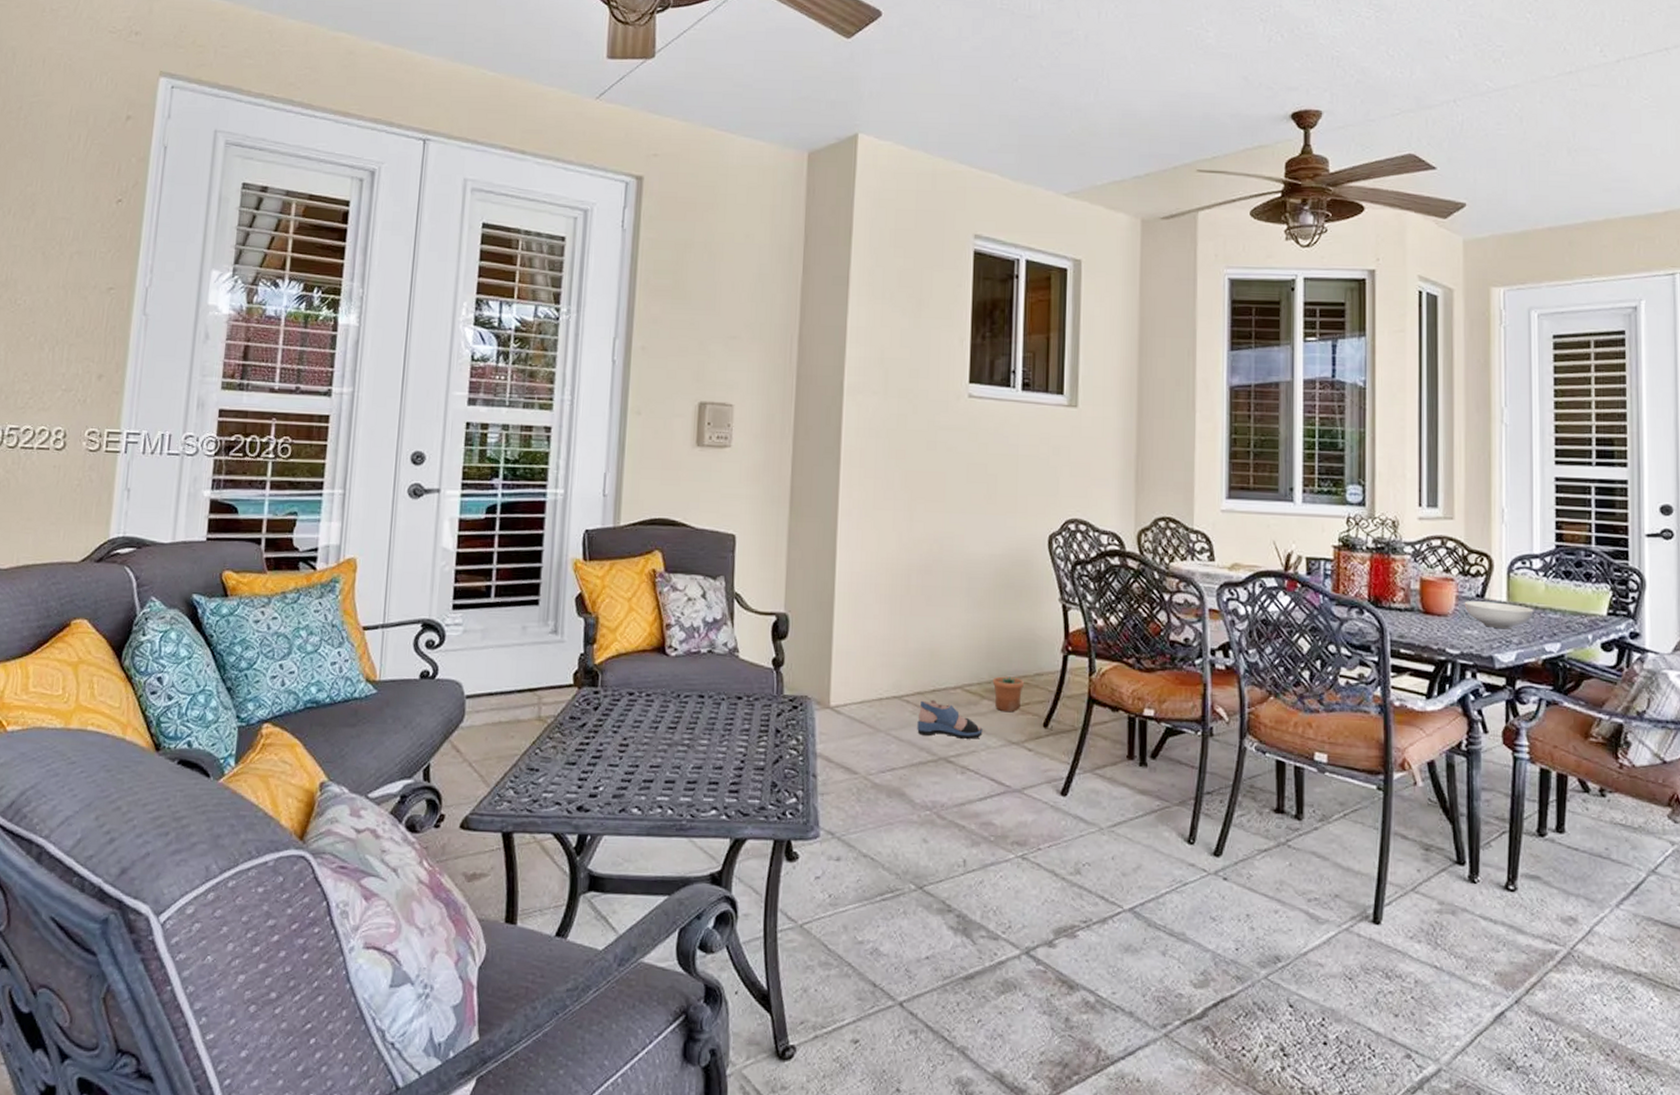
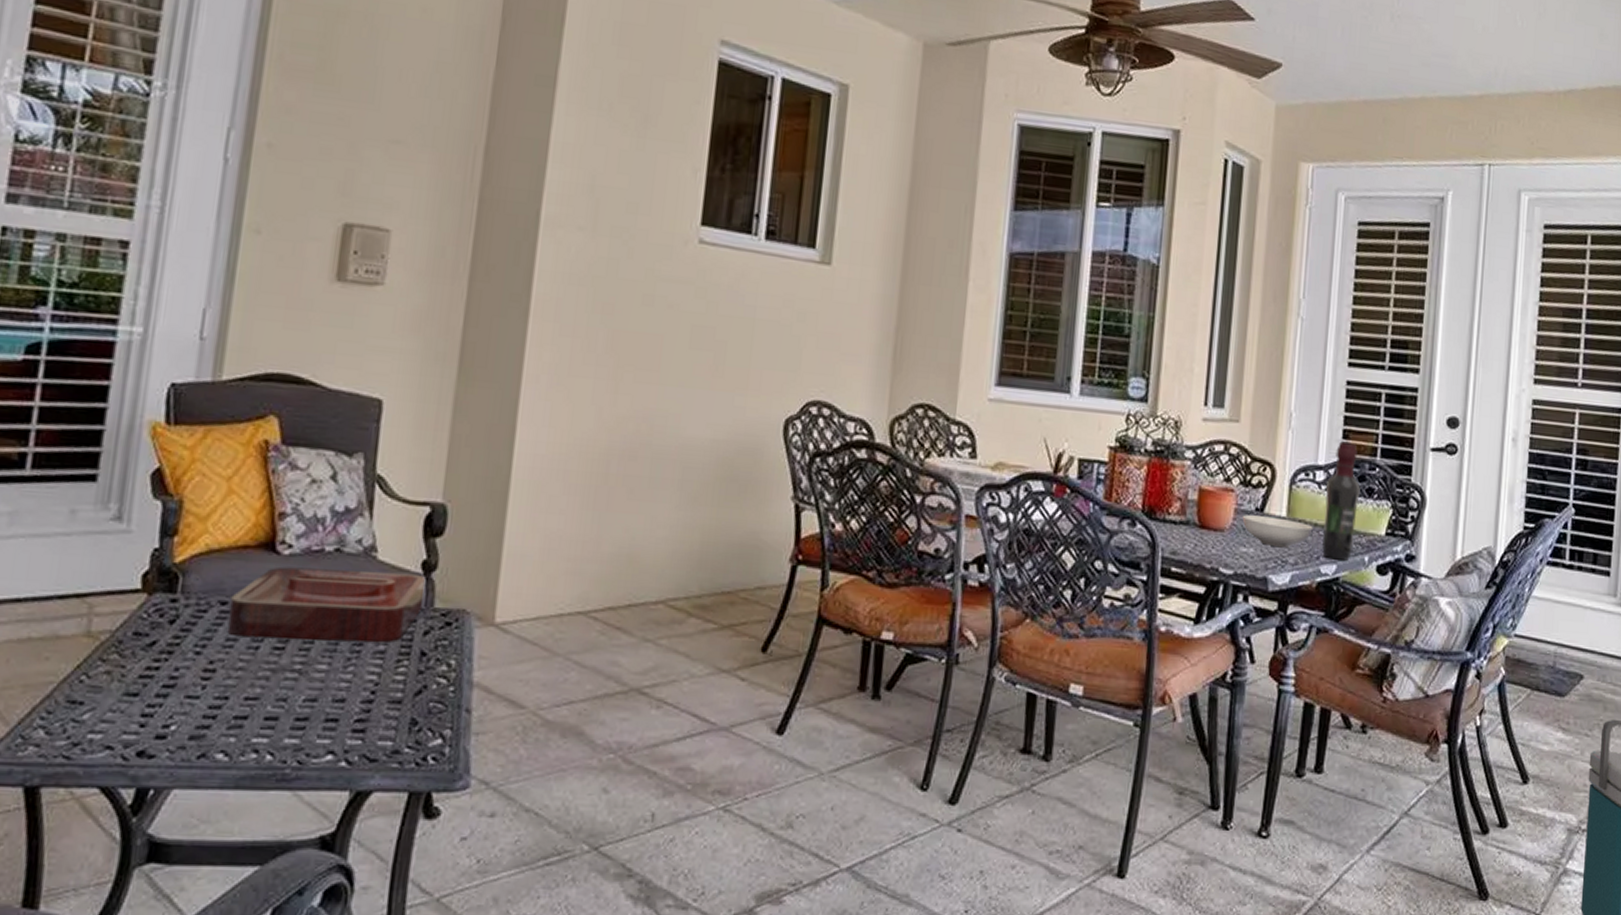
decorative tray: none [634,665,776,724] -> present [227,567,426,644]
sandal: present [917,699,983,739] -> none [605,616,687,666]
planter: present [992,676,1025,713] -> none [703,589,743,634]
wine bottle: none [1543,533,1578,640] -> present [1322,442,1360,561]

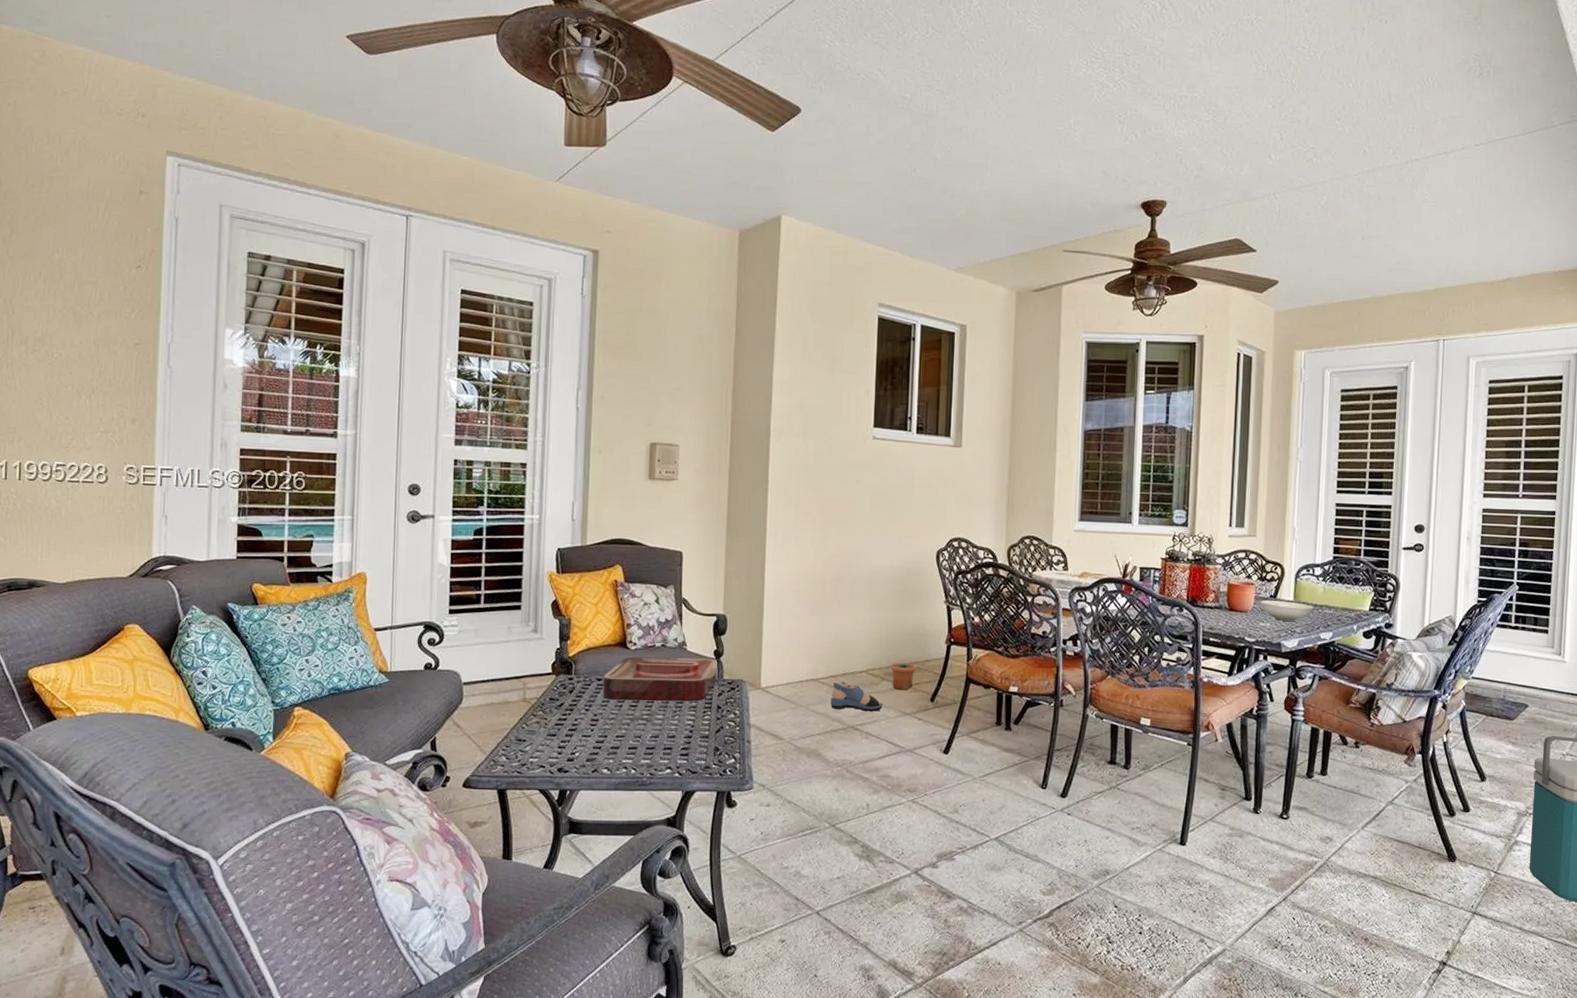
sandal: none [605,616,687,666] -> present [830,681,883,711]
planter: none [703,589,743,634] -> present [890,662,916,691]
wine bottle: present [1322,442,1360,561] -> none [1321,547,1349,630]

